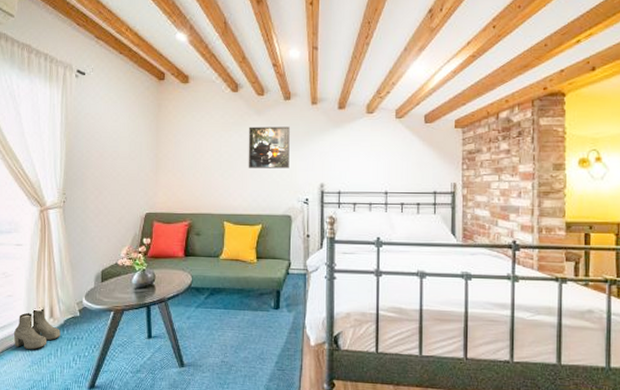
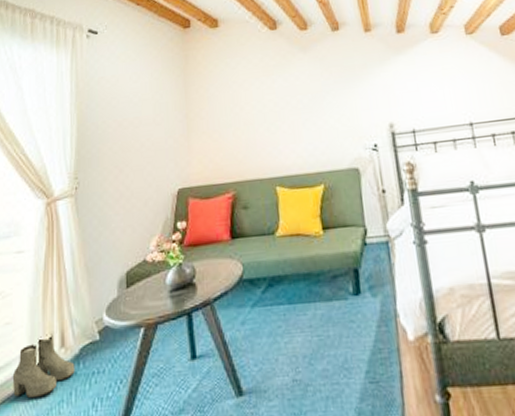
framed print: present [248,126,290,169] -> none [294,61,349,117]

